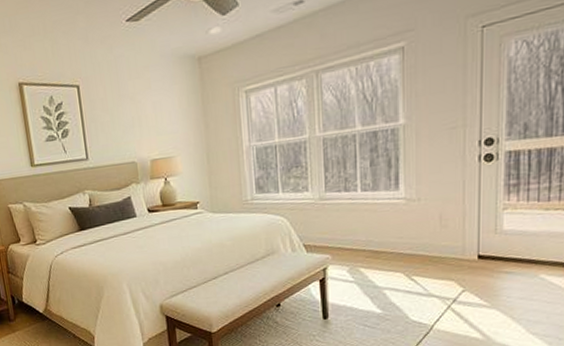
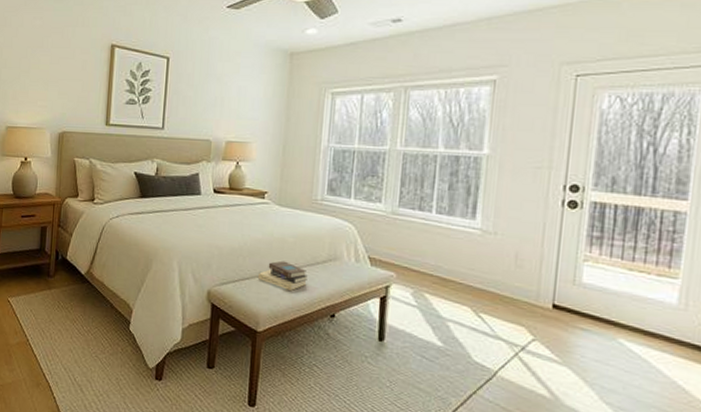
books: none [204,264,250,291] -> present [258,261,308,292]

